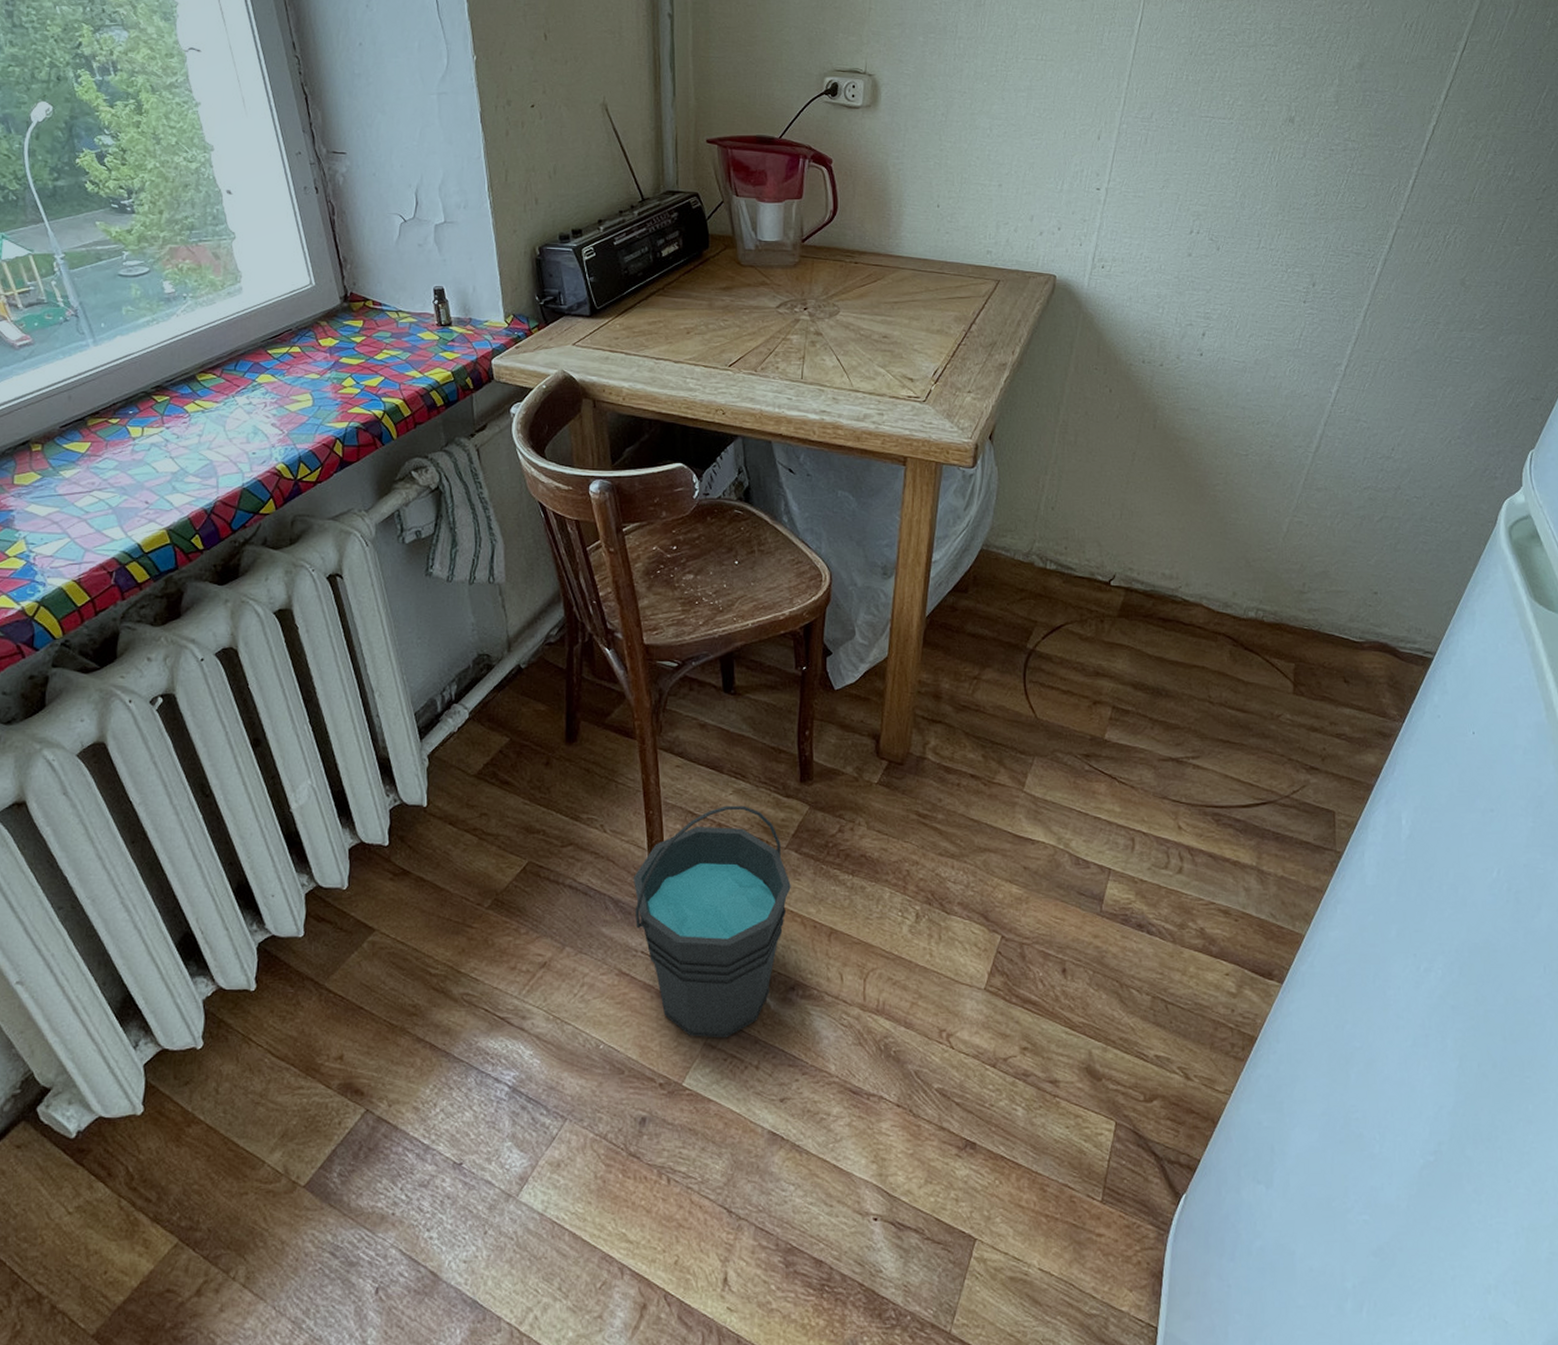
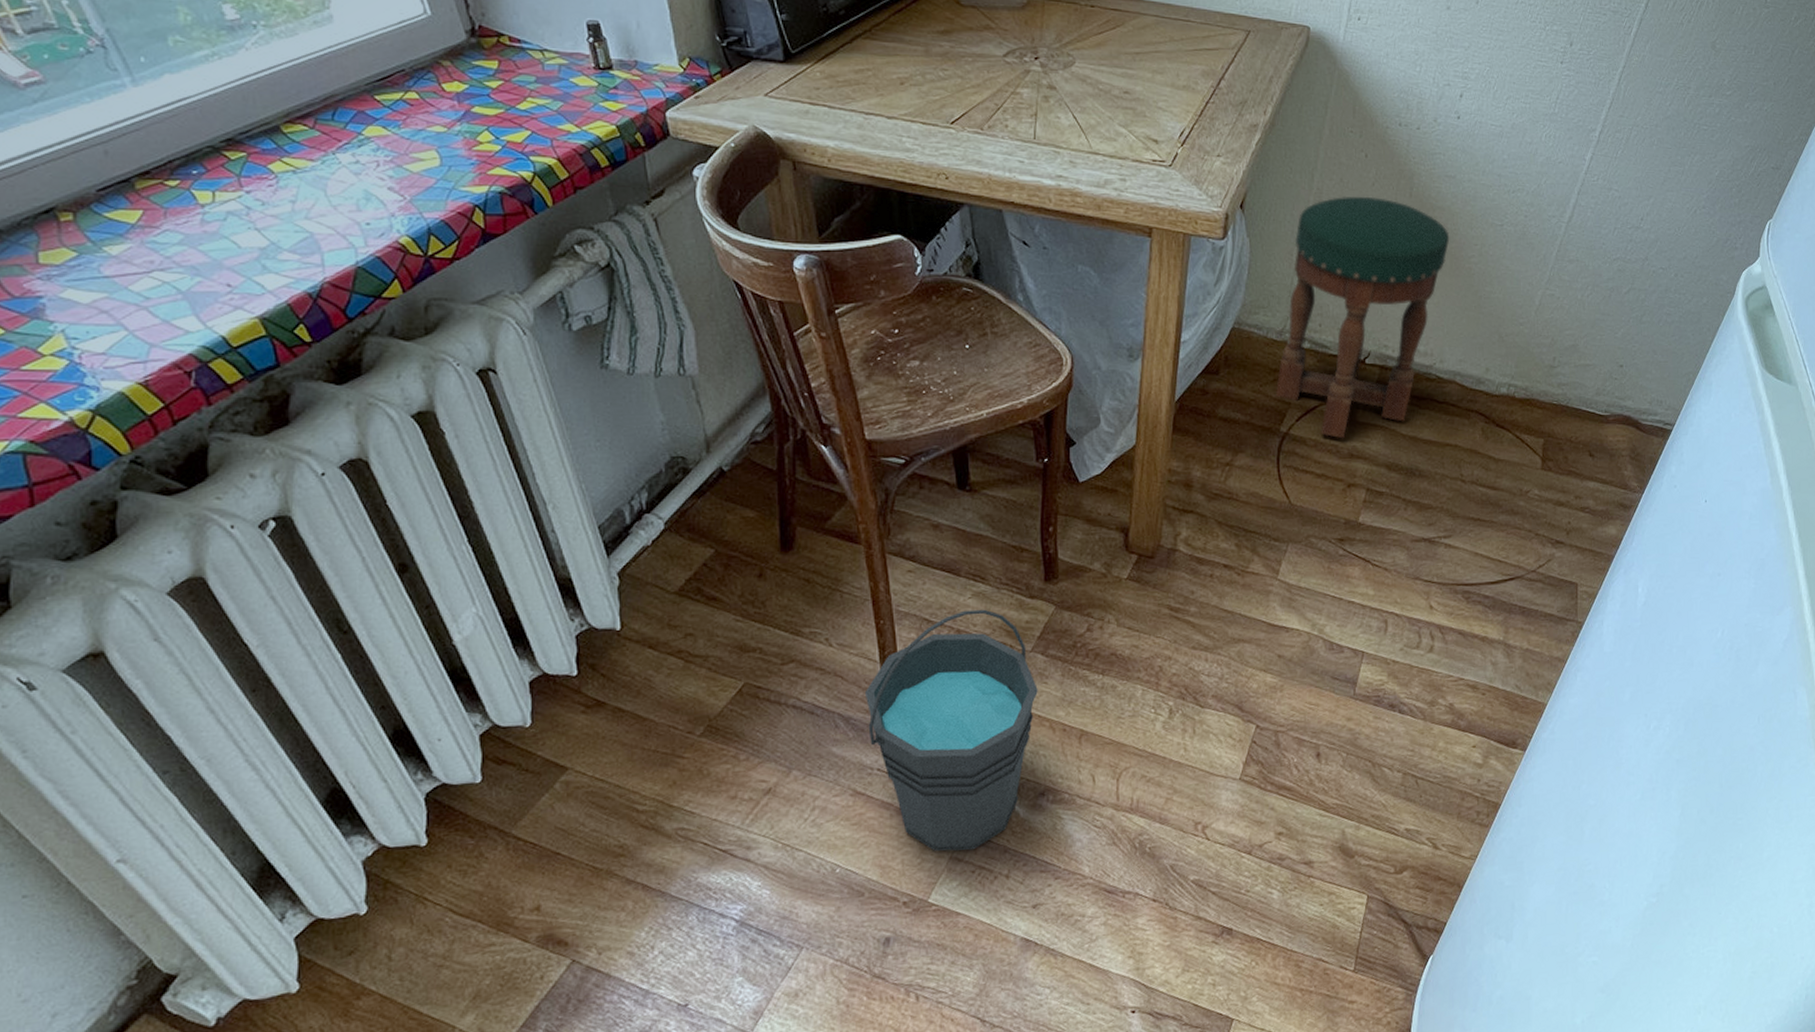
stool: none [1022,427,1194,657] -> present [1275,196,1450,439]

